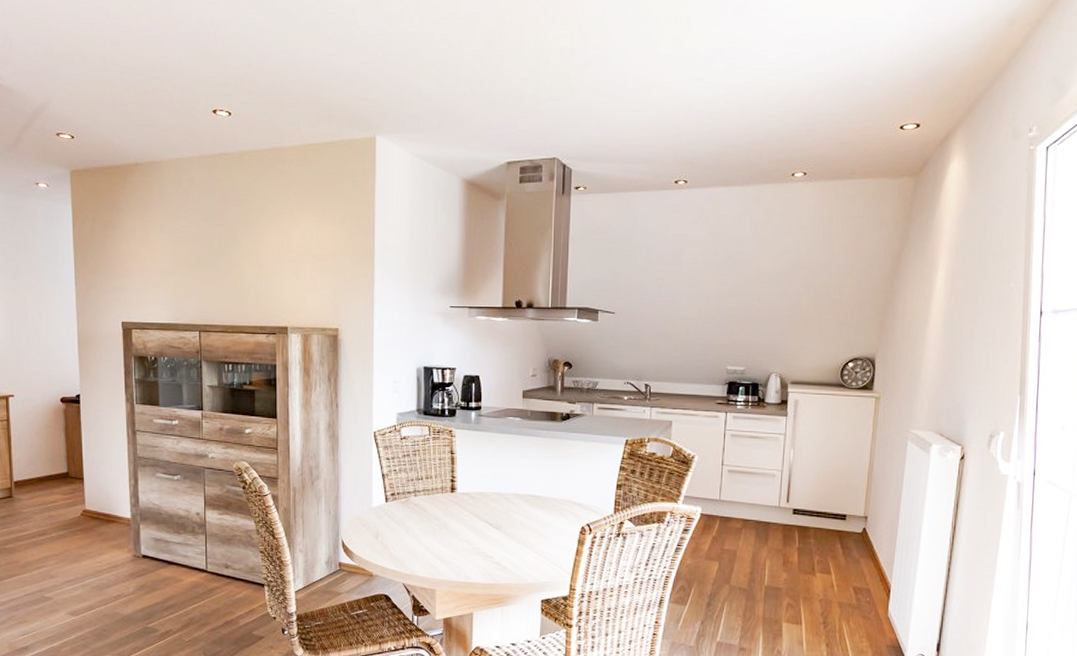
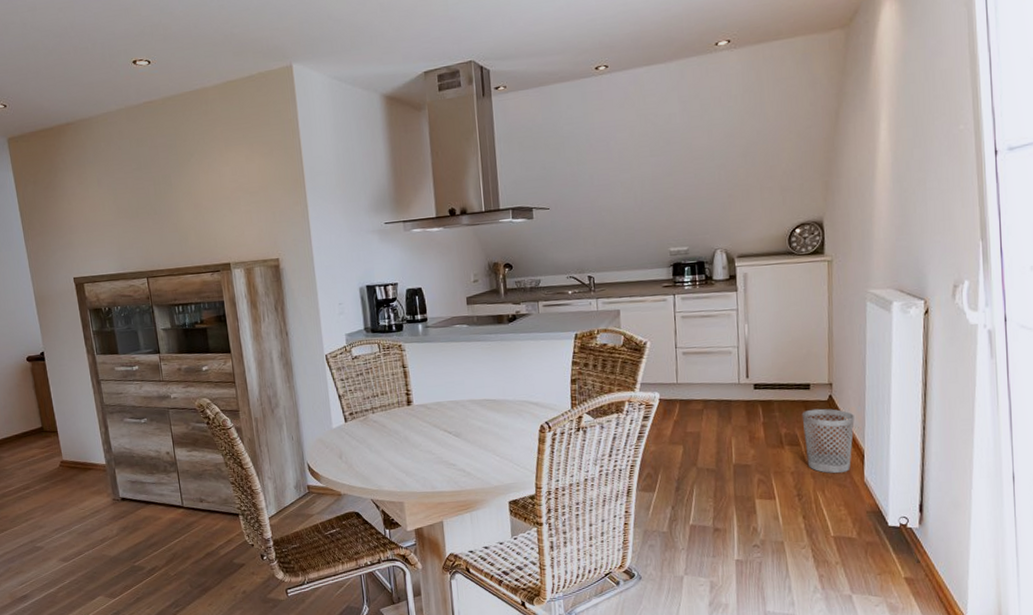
wastebasket: none [835,539,885,605] -> present [801,408,855,473]

